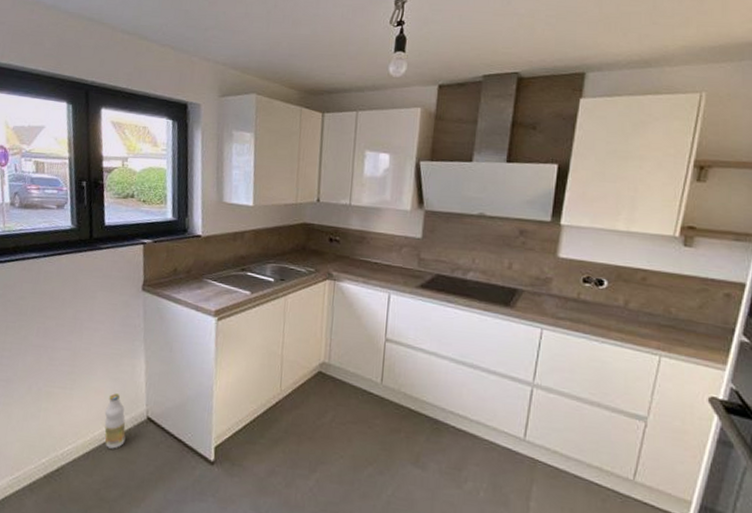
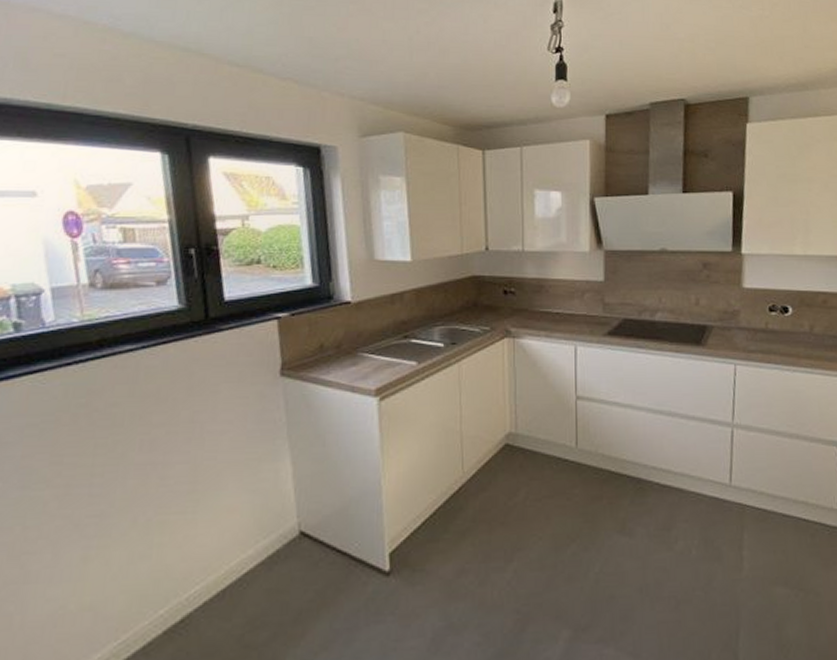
bottle: present [104,393,126,449] -> none [242,509,273,580]

